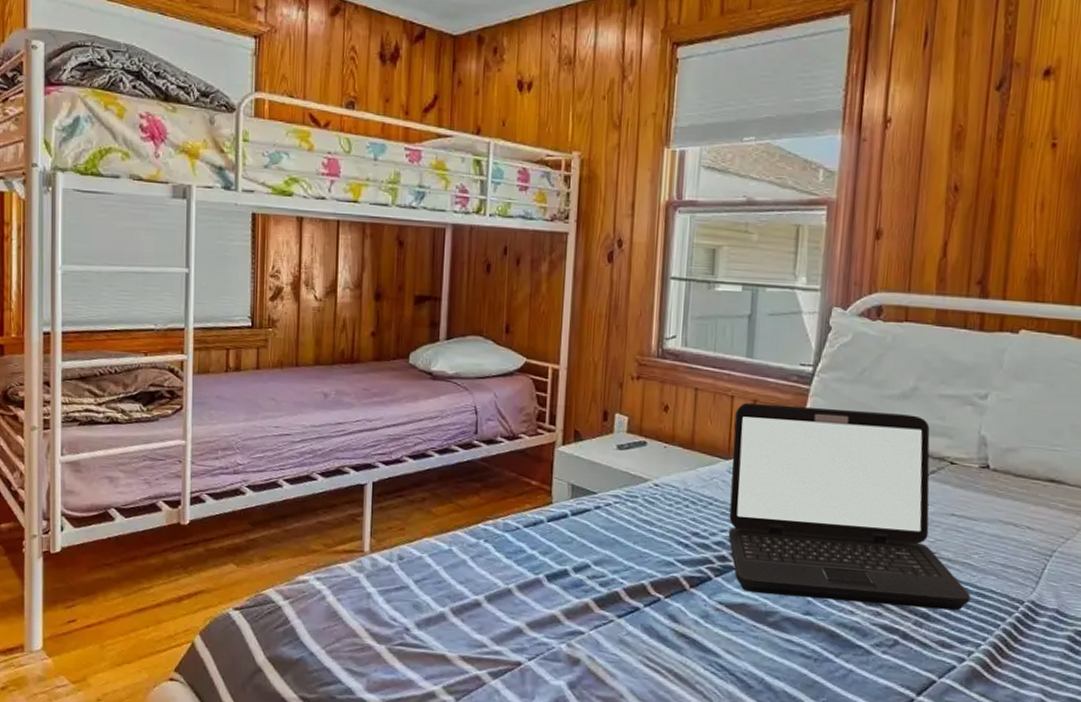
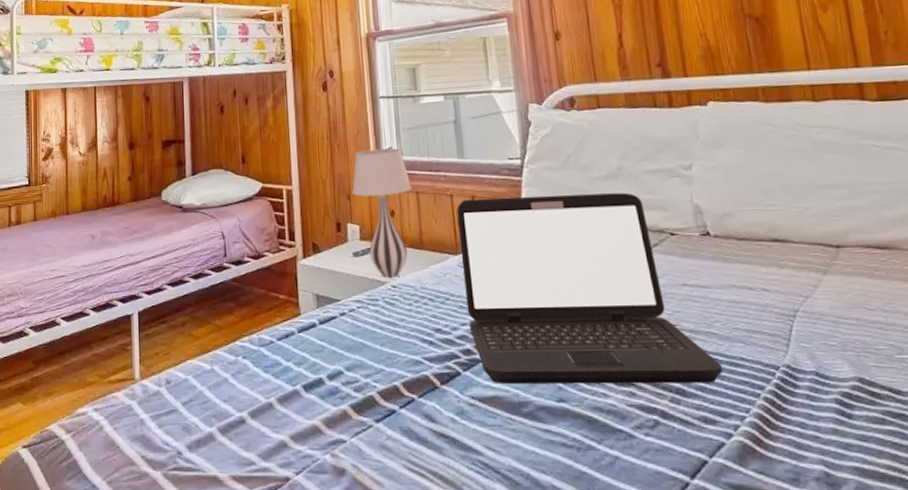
table lamp: none [625,335,692,476] -> present [352,148,412,278]

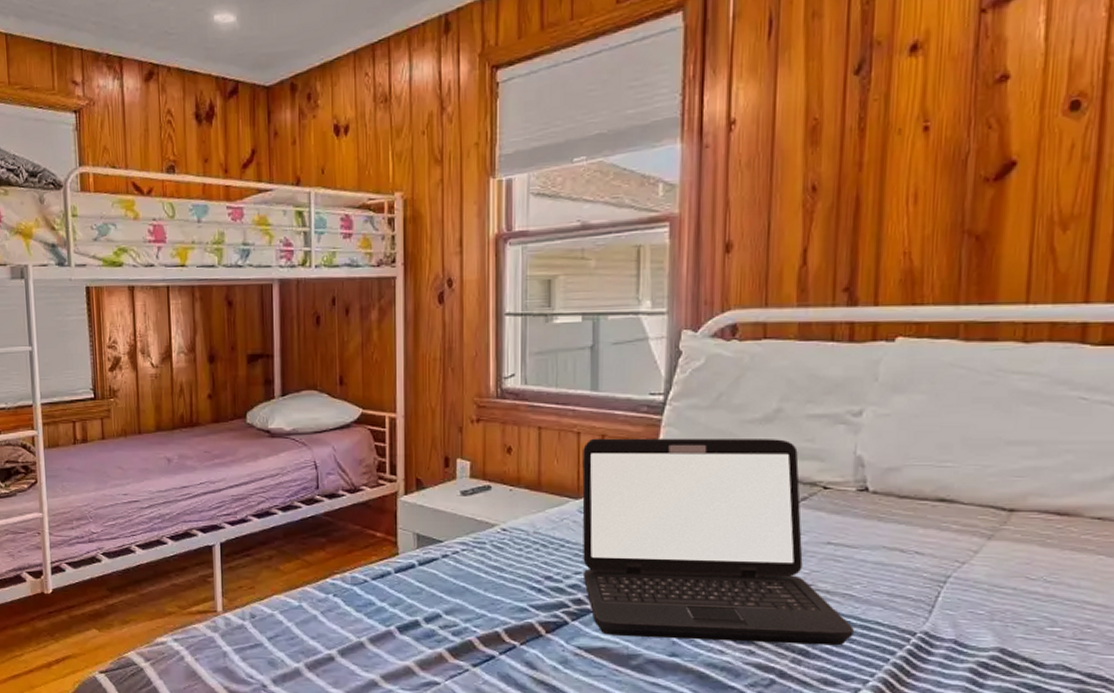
table lamp: present [352,148,412,278] -> none [465,375,534,520]

